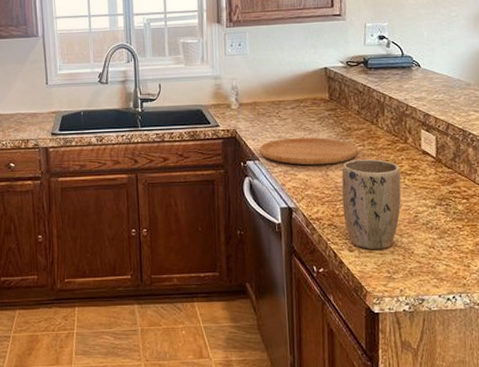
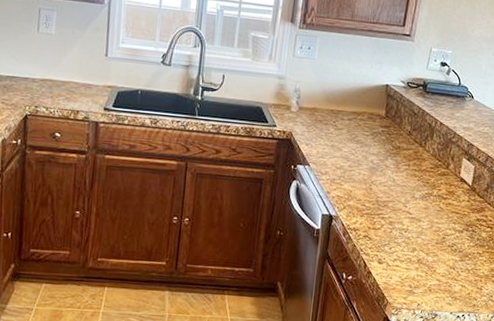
cutting board: present [259,137,359,165] -> none [311,147,404,179]
plant pot: present [341,159,402,250] -> none [379,178,438,265]

